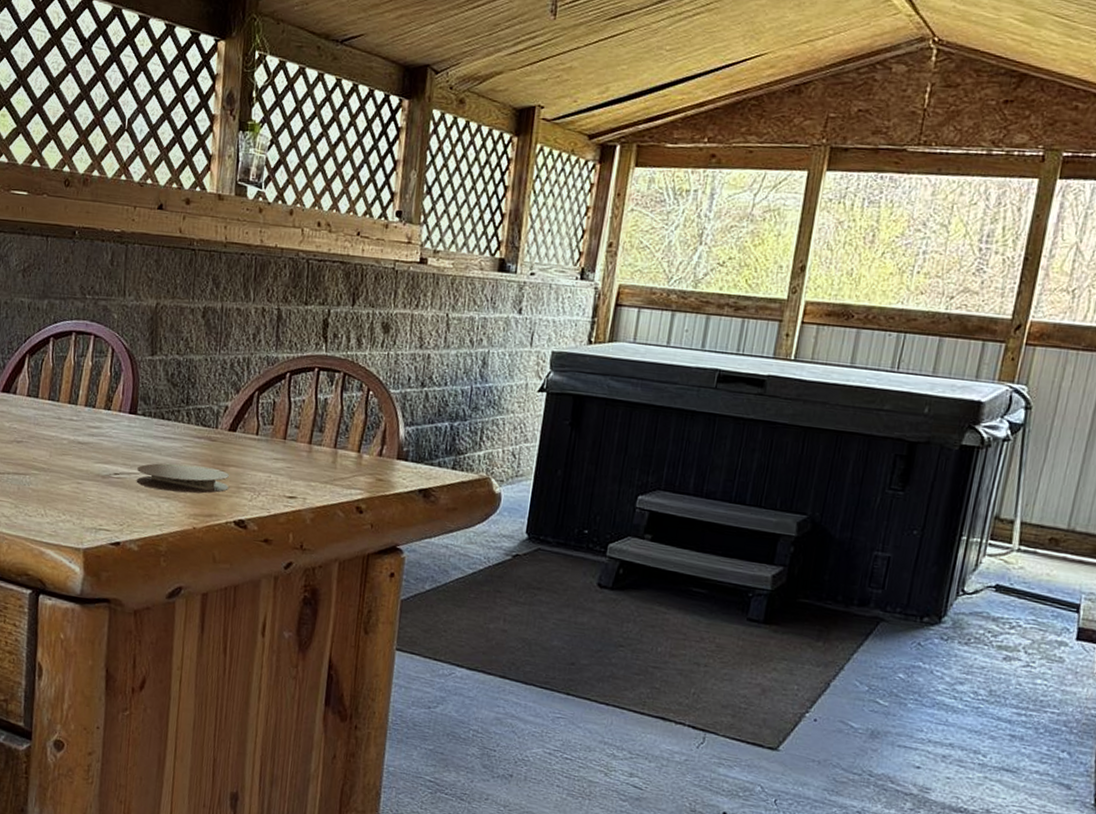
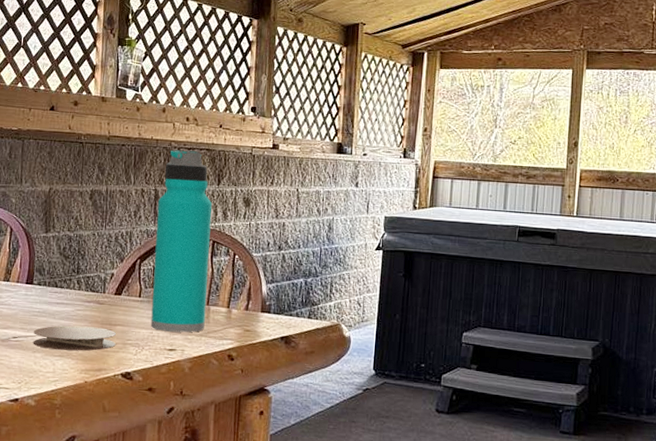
water bottle: none [268,261,345,479] -> present [150,150,213,333]

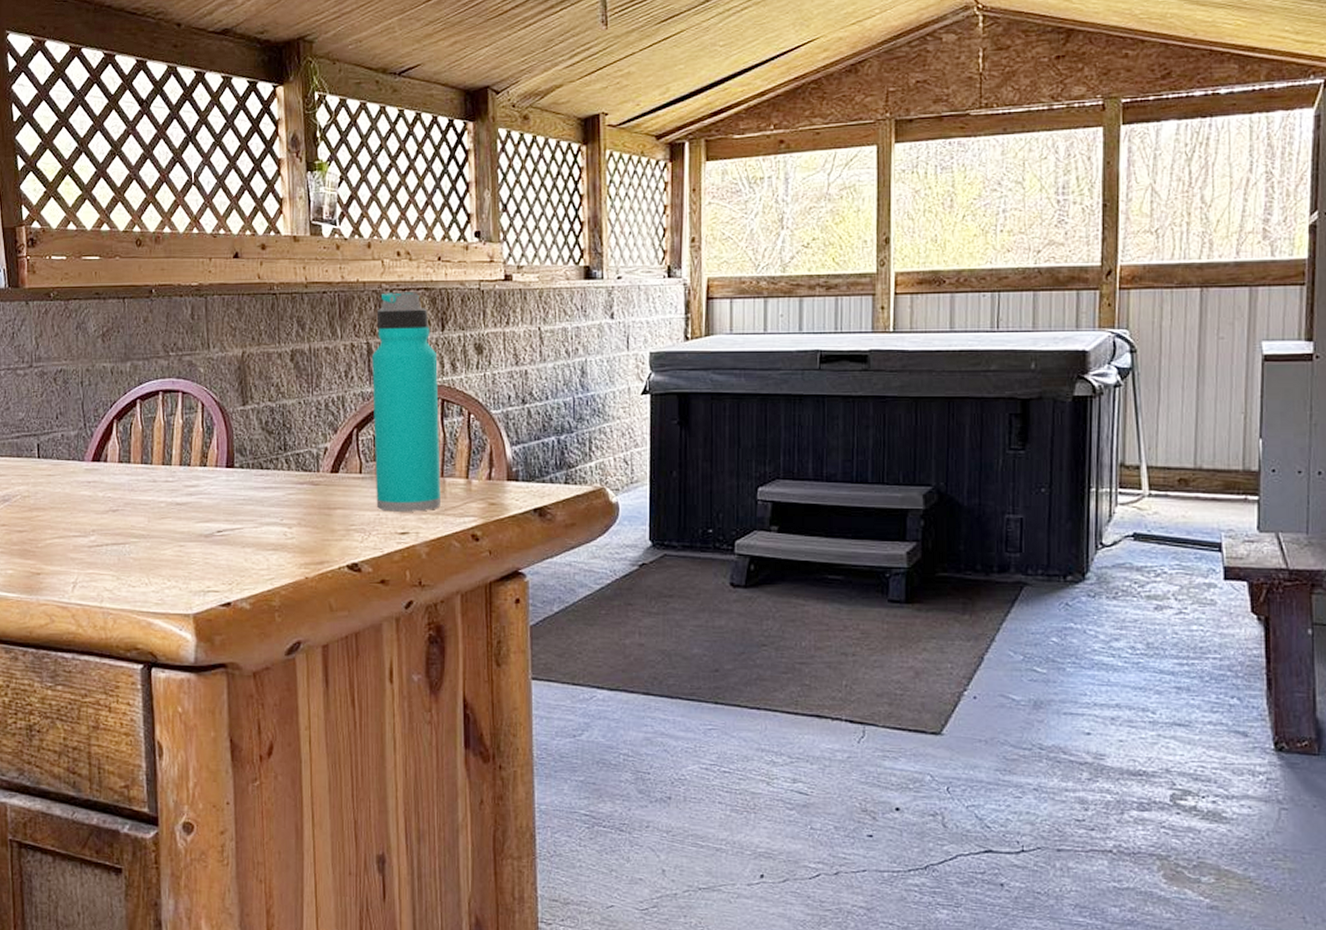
coaster: present [33,325,117,351] -> none [241,513,338,543]

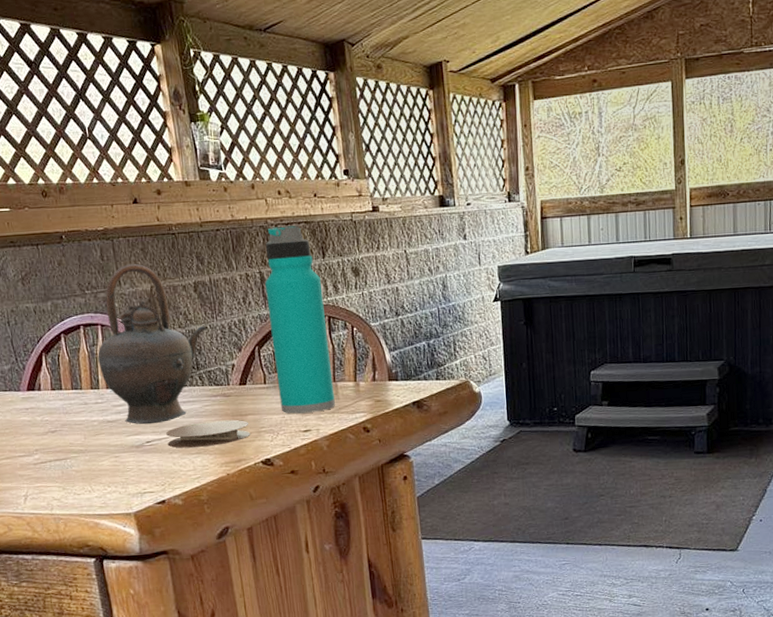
teapot: none [174,326,300,511] -> present [97,264,206,425]
coaster: none [241,513,338,543] -> present [166,419,250,449]

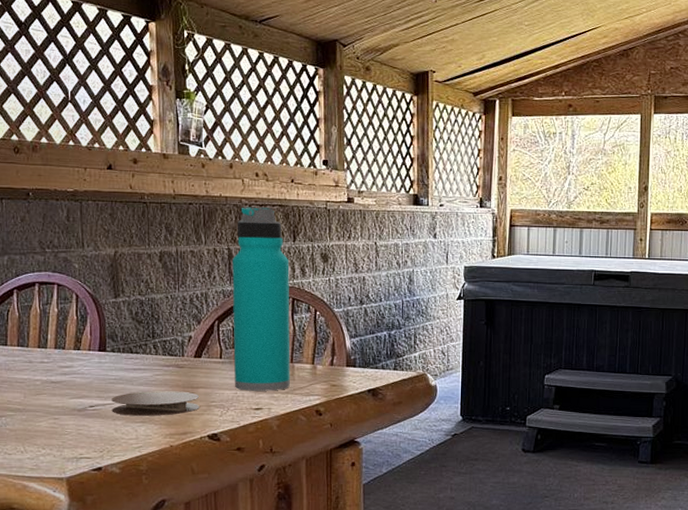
teapot: present [97,264,206,425] -> none [50,228,167,389]

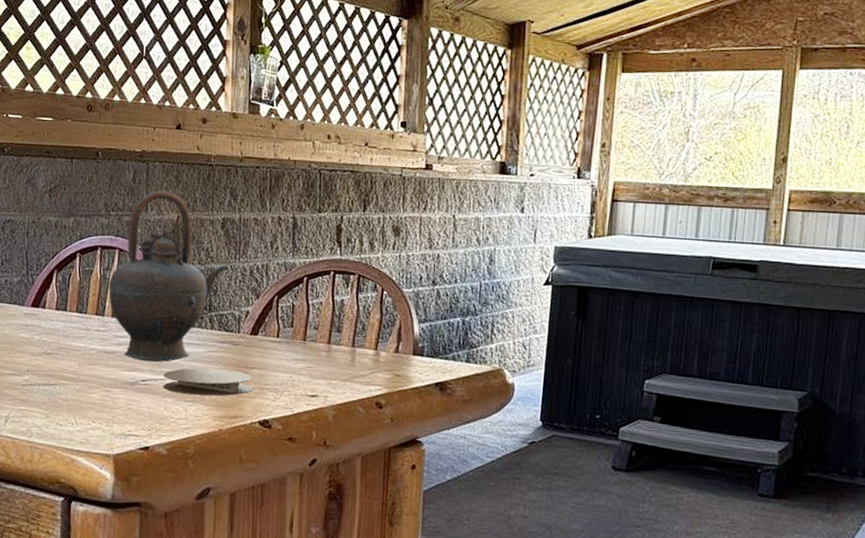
teapot: none [50,228,167,389] -> present [109,191,227,362]
water bottle: present [232,207,290,391] -> none [290,172,358,377]

